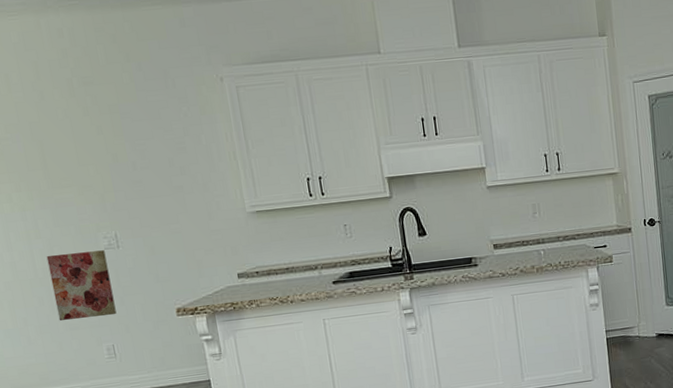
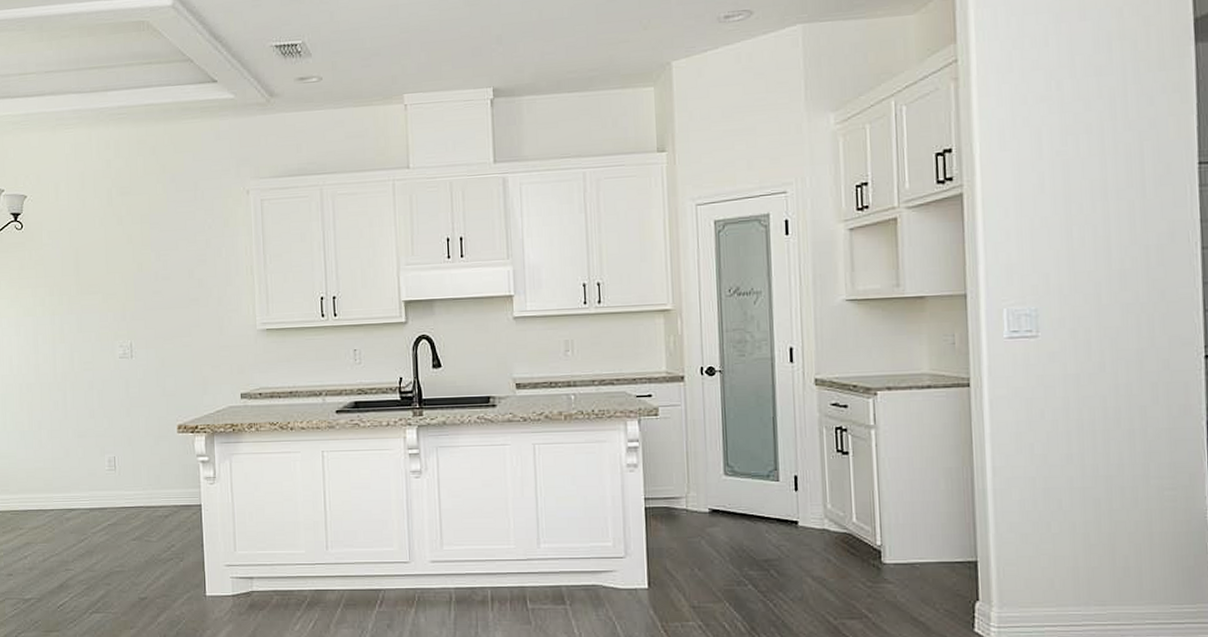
wall art: present [46,250,117,321] -> none [66,359,122,427]

